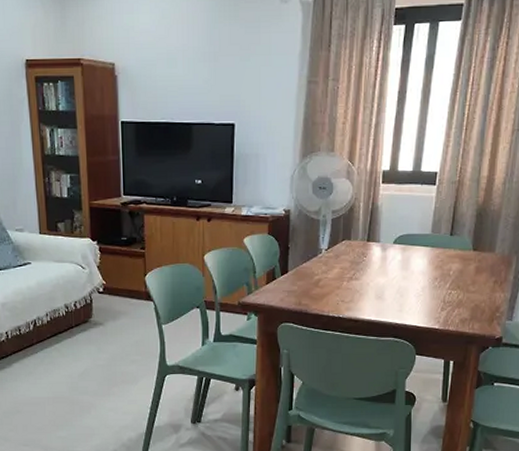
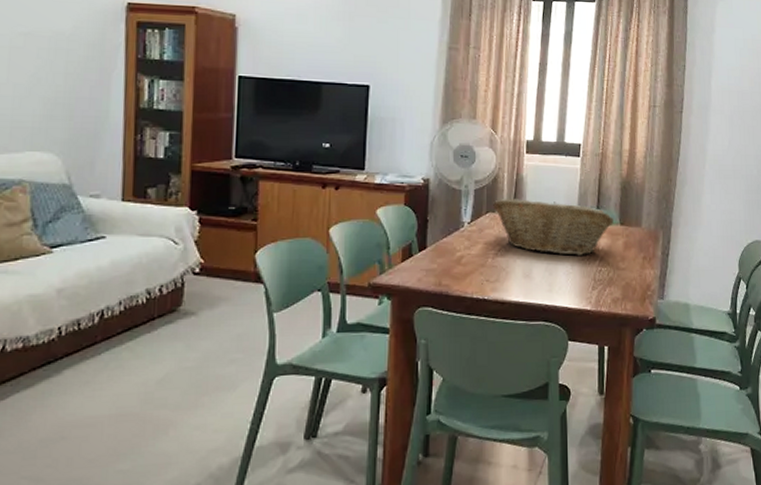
fruit basket: none [348,227,466,279] -> present [492,199,613,256]

